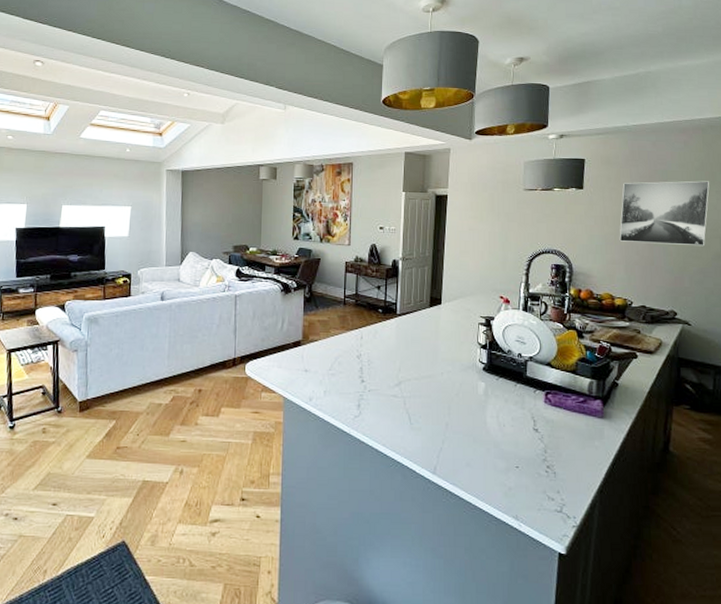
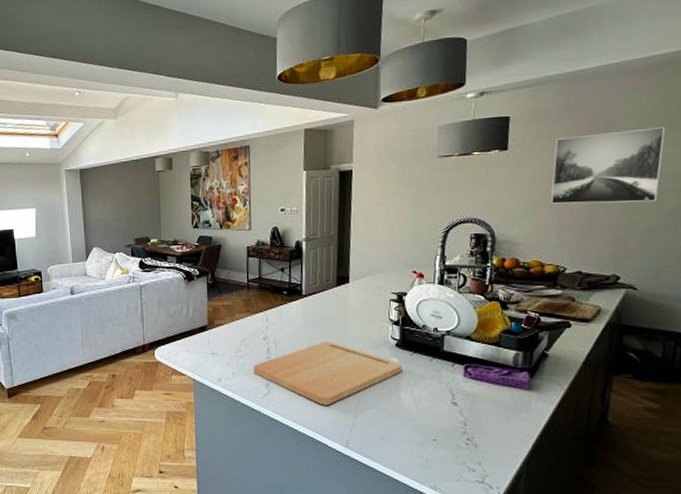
cutting board: none [346,362,488,429] -> present [253,341,402,405]

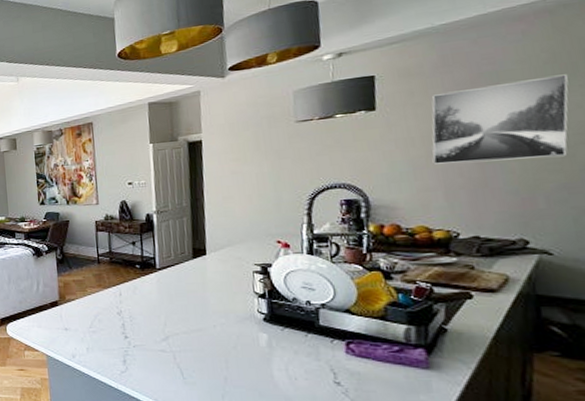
cutting board: present [253,341,402,405] -> none [108,316,273,384]

